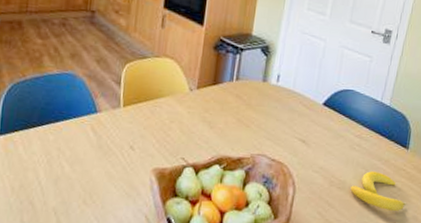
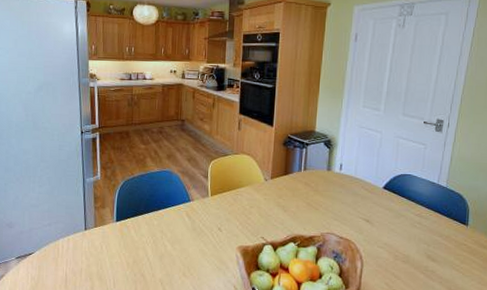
banana: present [350,171,407,212] -> none [414,246,471,283]

